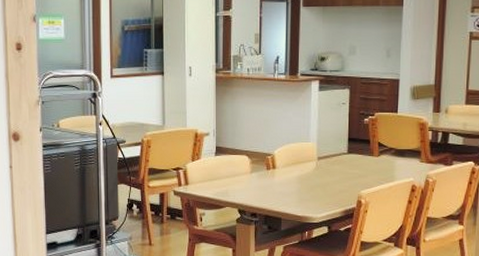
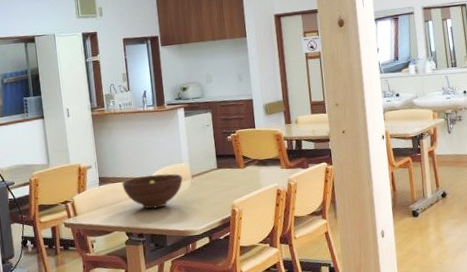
fruit bowl: none [240,151,307,188] -> present [122,173,183,209]

